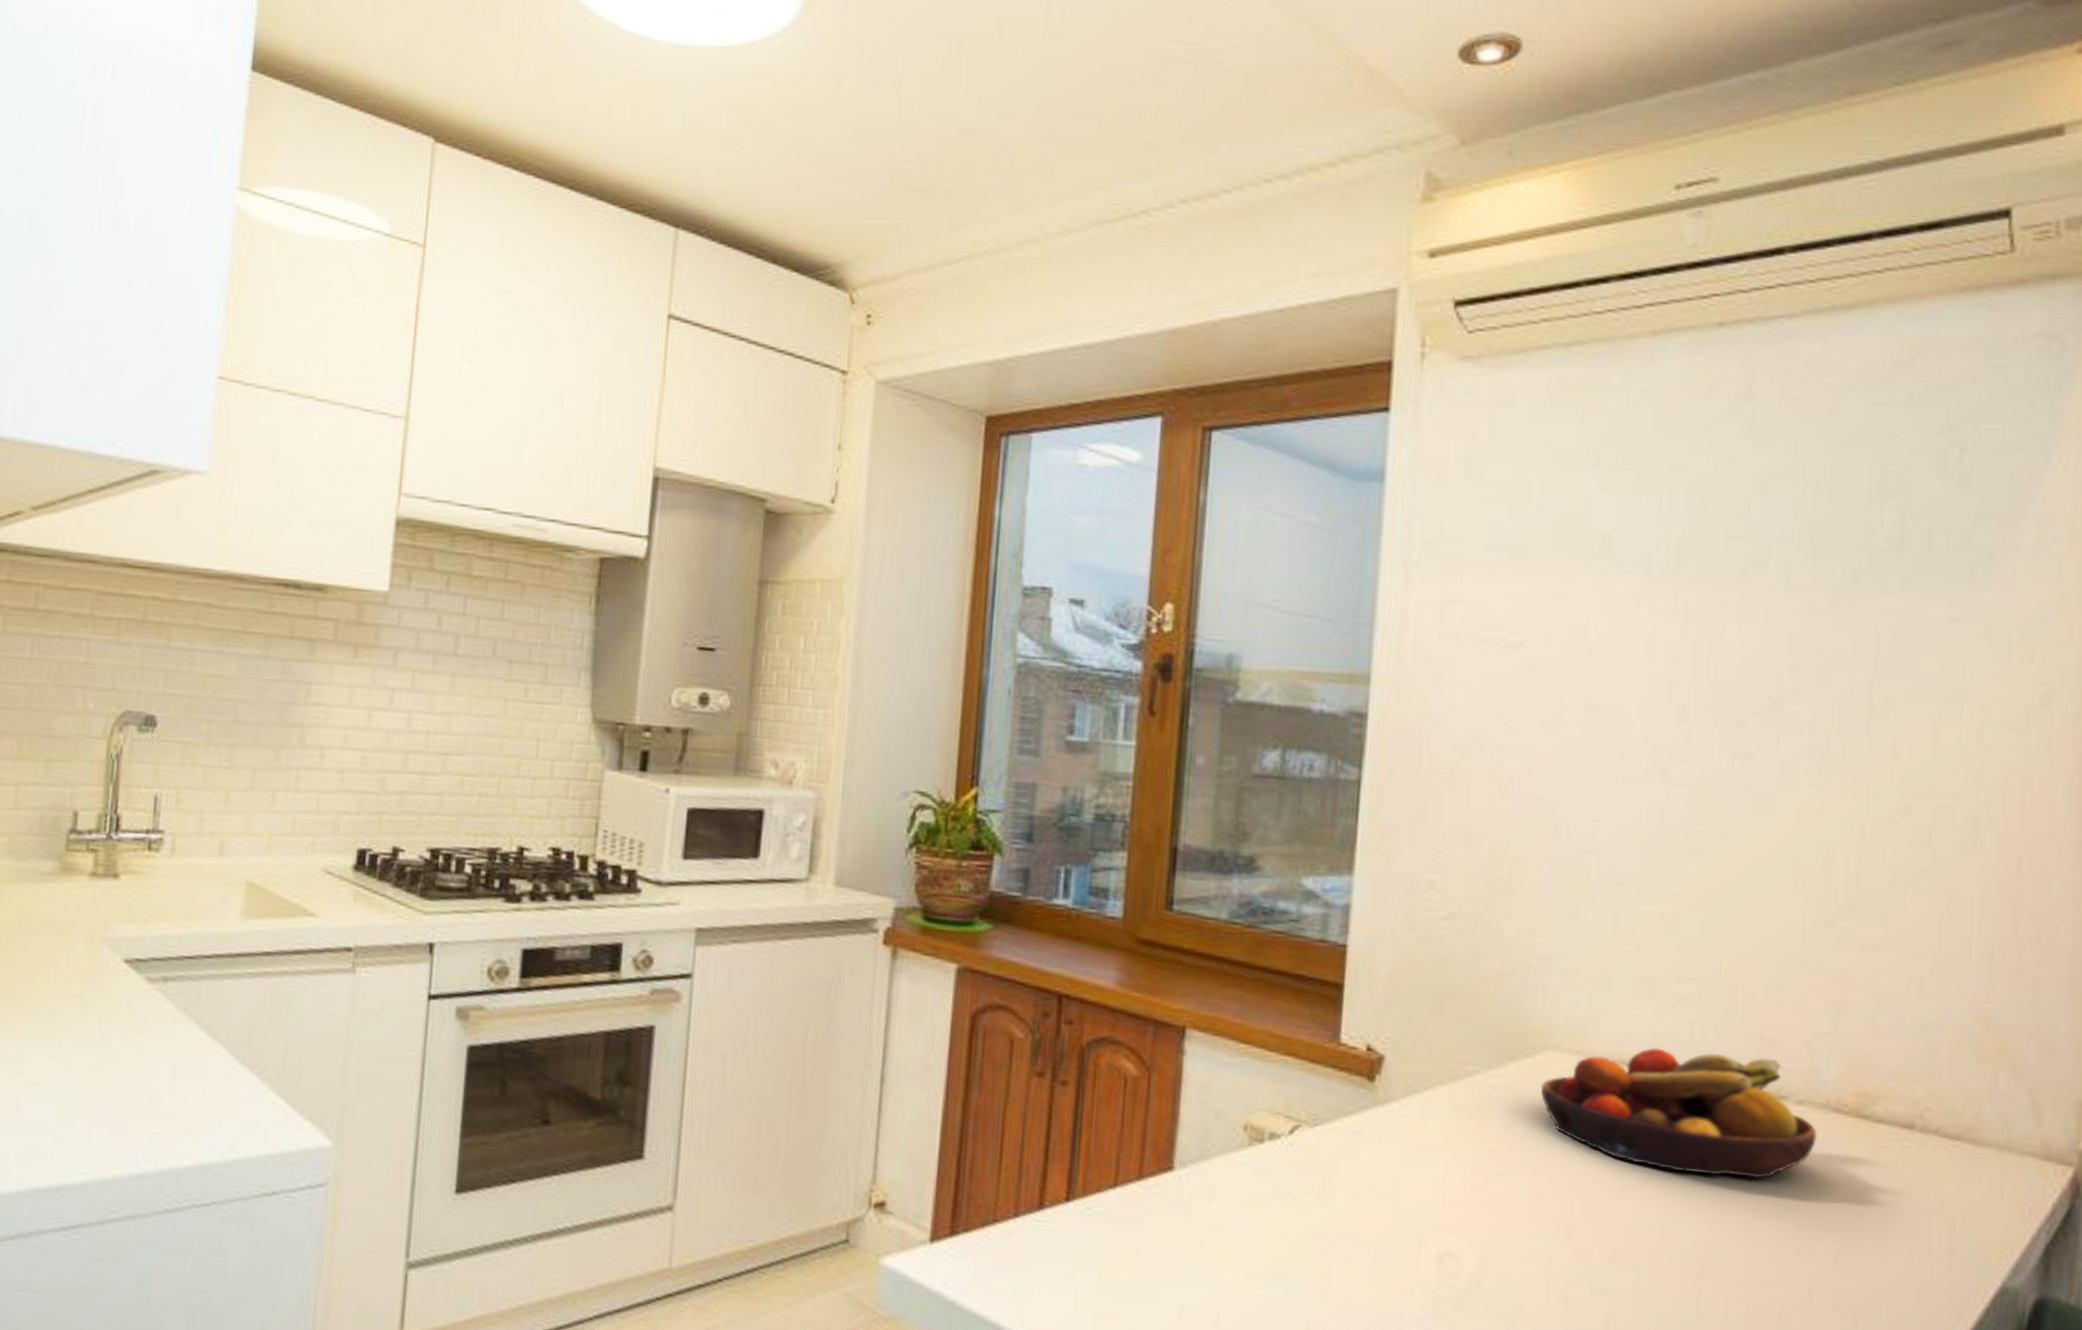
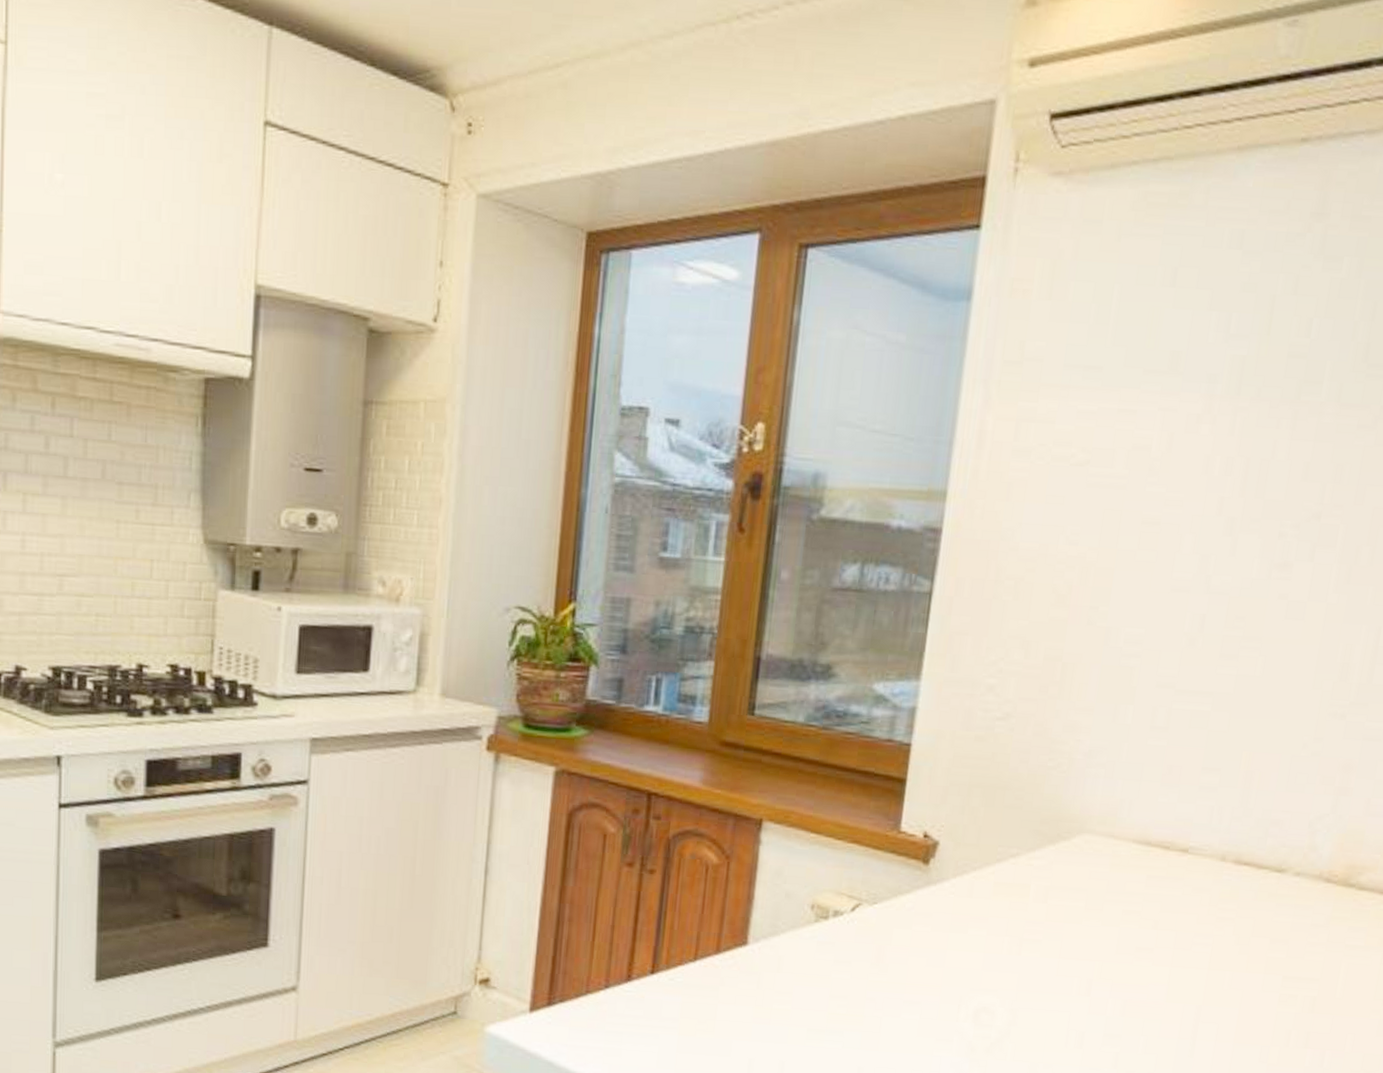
fruit bowl: present [1540,1047,1817,1179] -> none [1074,829,1309,940]

